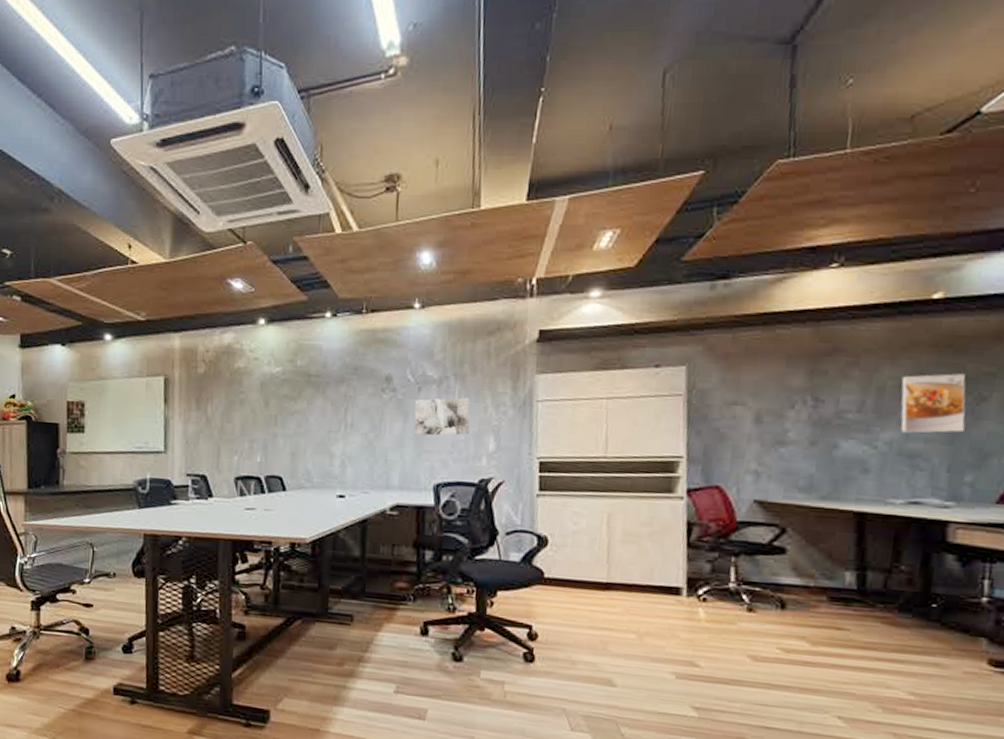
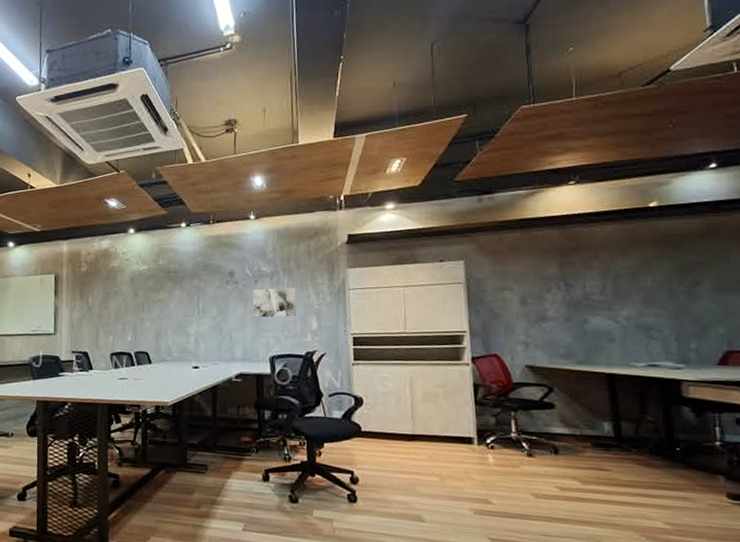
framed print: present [900,373,966,434] -> none [632,263,686,310]

